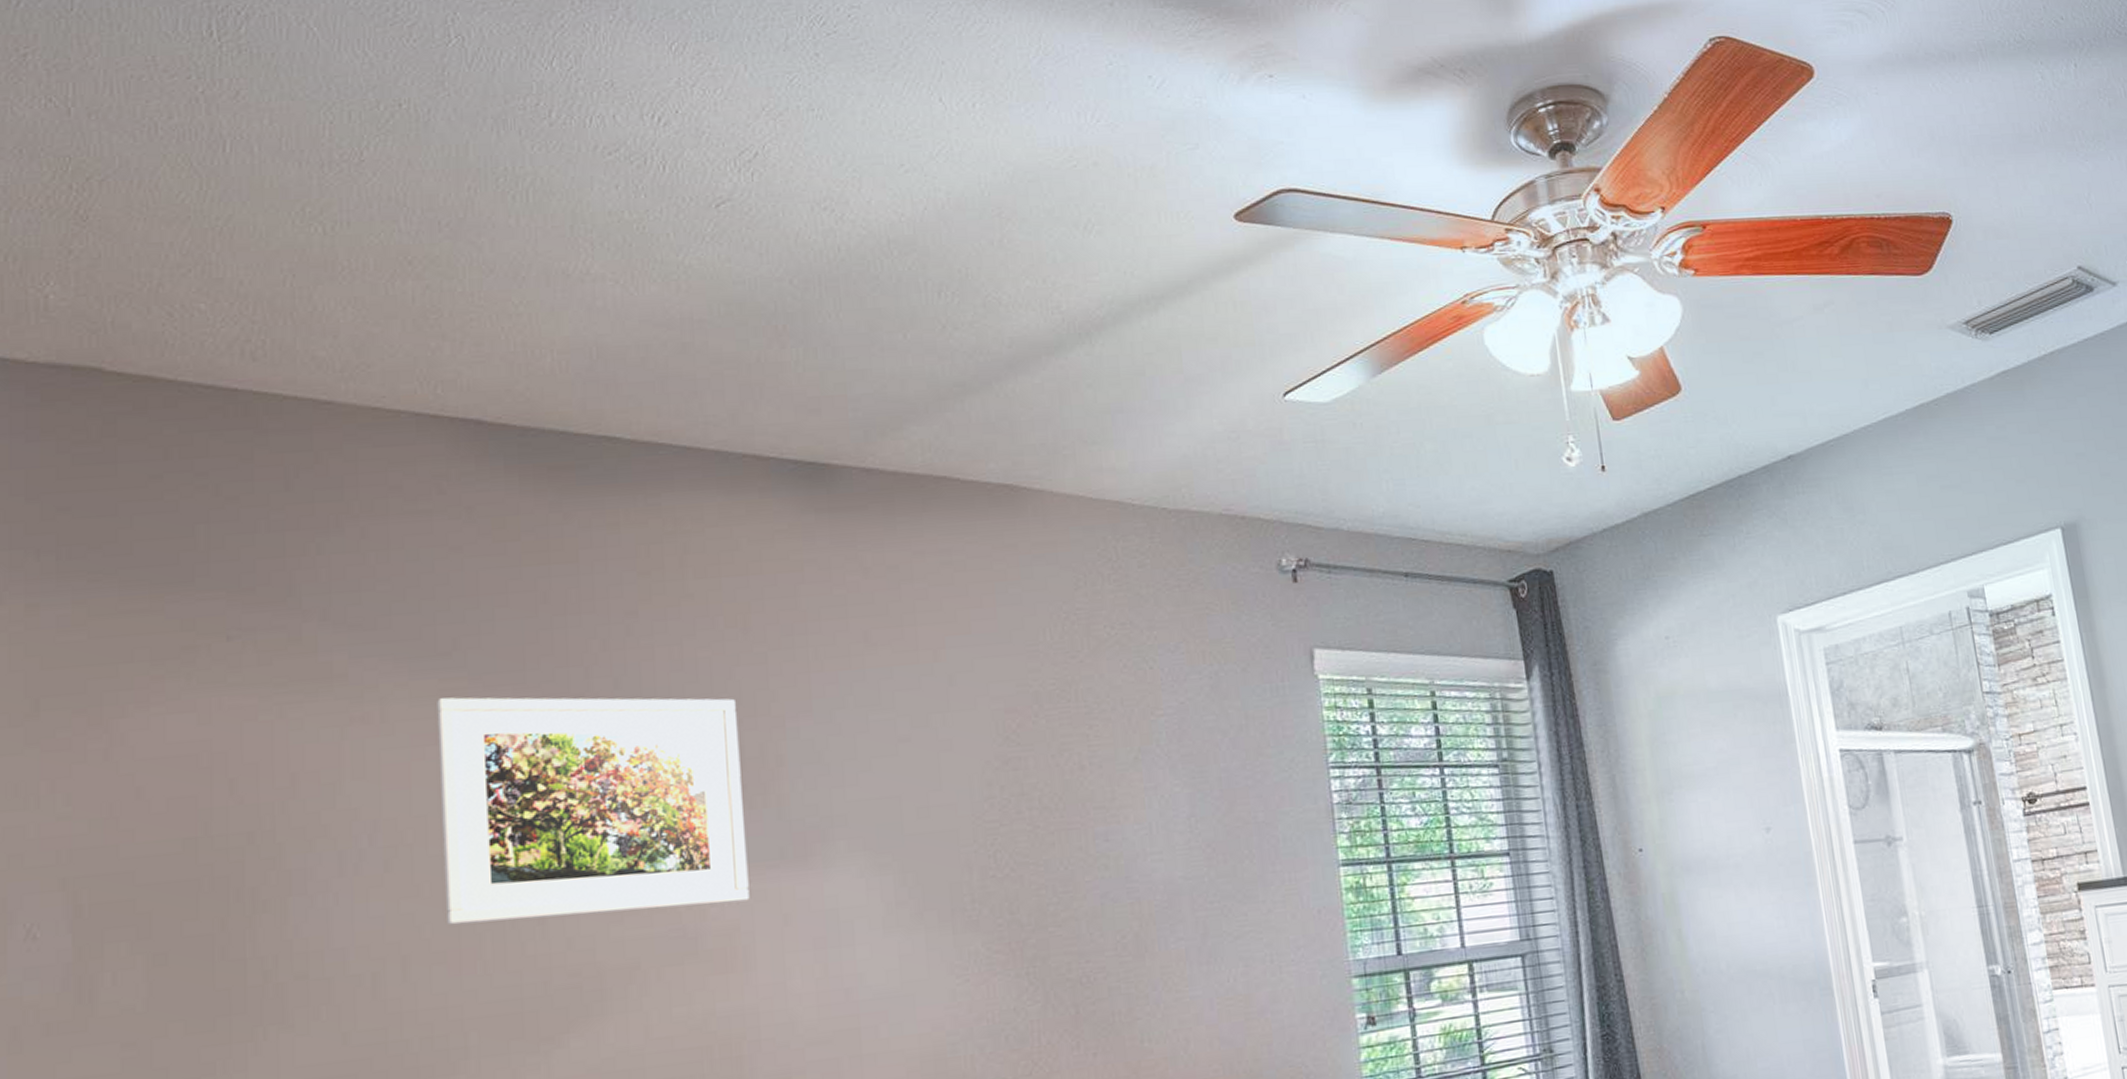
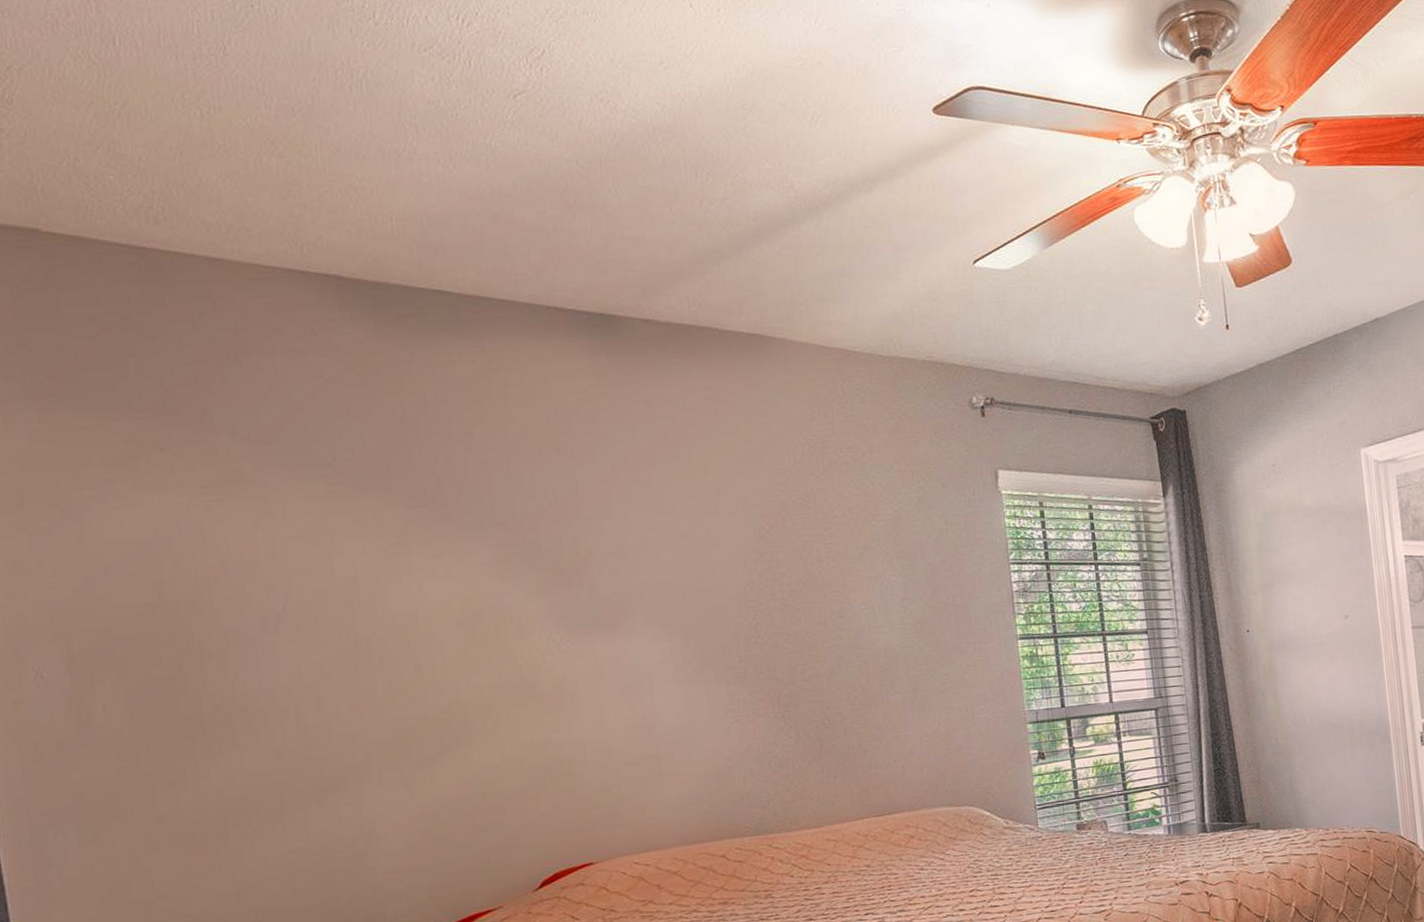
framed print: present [437,697,750,925] -> none [325,498,573,673]

